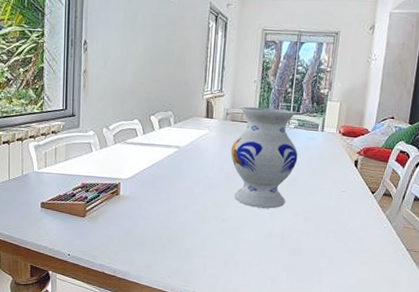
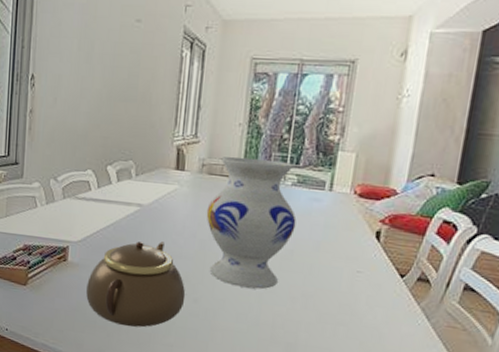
teapot: none [136,175,216,245] -> present [86,241,186,328]

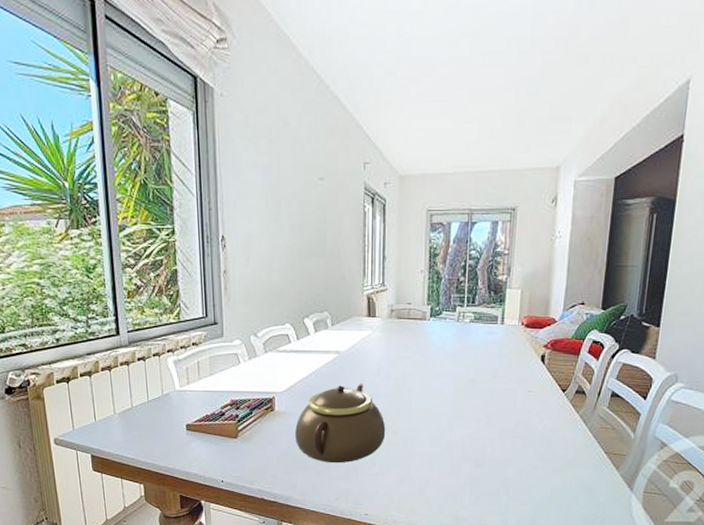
vase: present [206,156,297,290] -> none [398,300,476,416]

